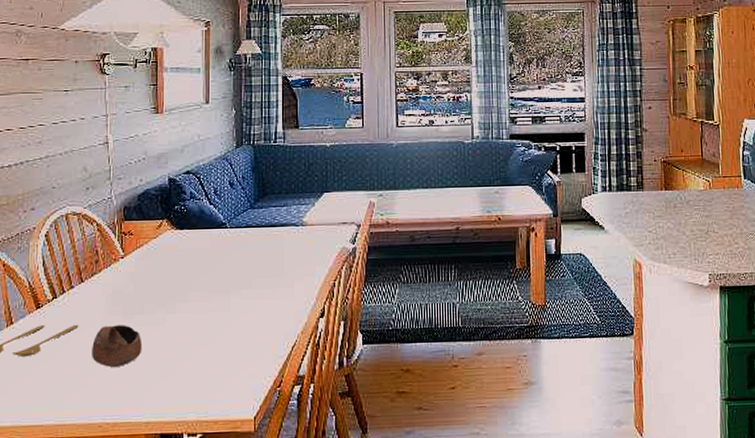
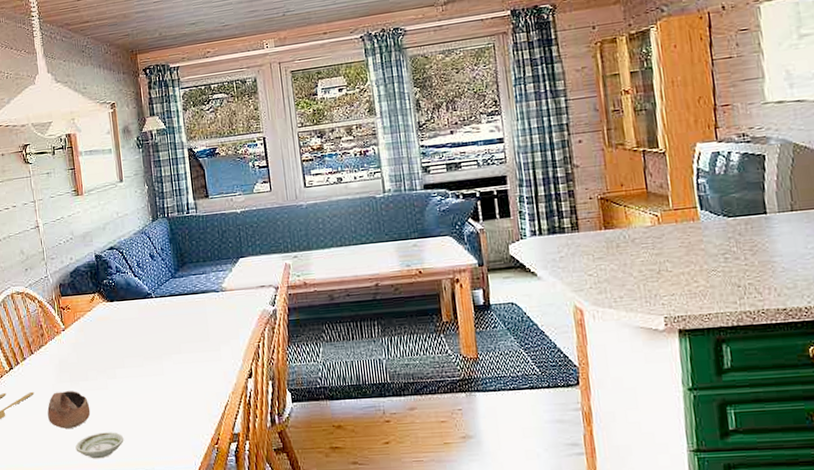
saucer: none [120,372,177,402] -> present [75,432,124,459]

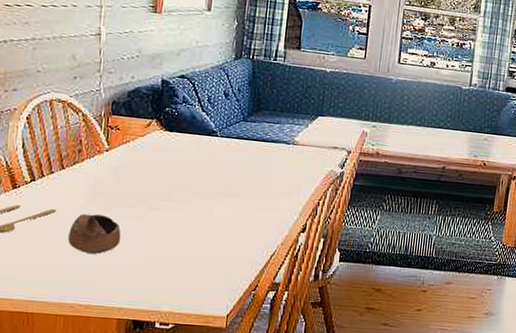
saucer: present [75,432,124,459] -> none [95,262,154,289]

